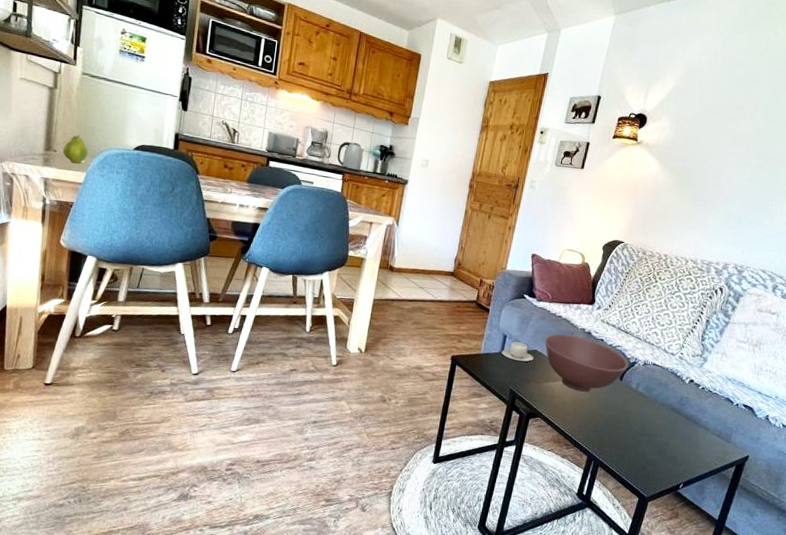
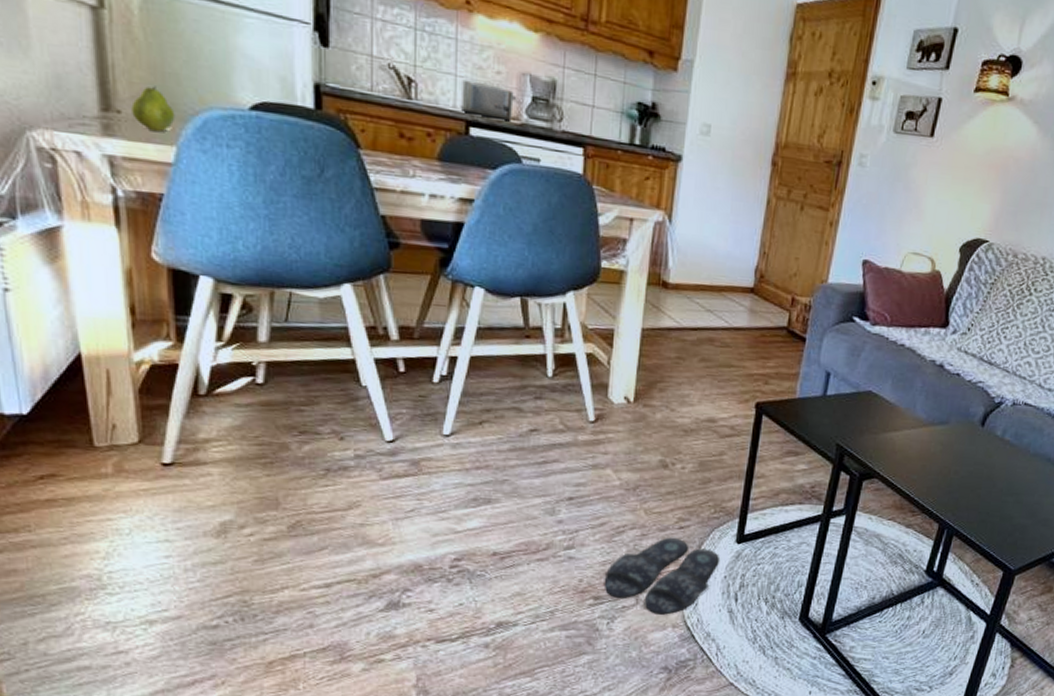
slippers: none [334,455,420,517] -> present [604,537,719,615]
kettle: present [337,141,365,173] -> none [573,96,614,145]
teacup: present [502,342,534,362] -> none [824,381,869,408]
bowl: present [545,333,629,392] -> none [882,367,993,443]

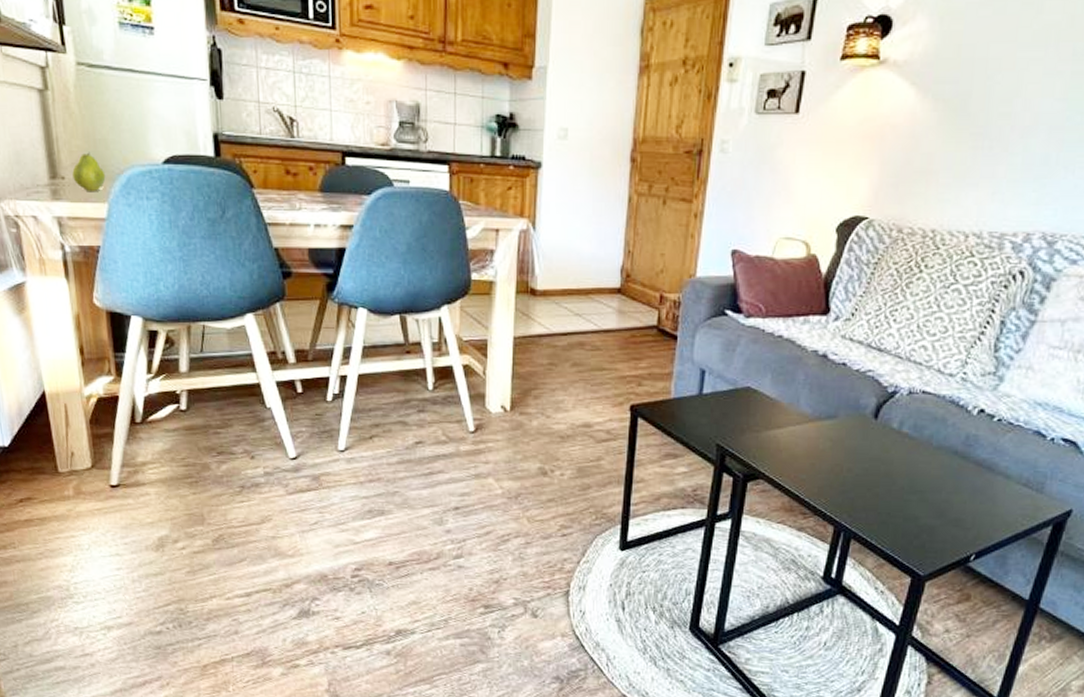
toaster: present [460,79,517,123] -> none [336,113,386,149]
slippers: present [604,537,719,615] -> none [493,545,603,624]

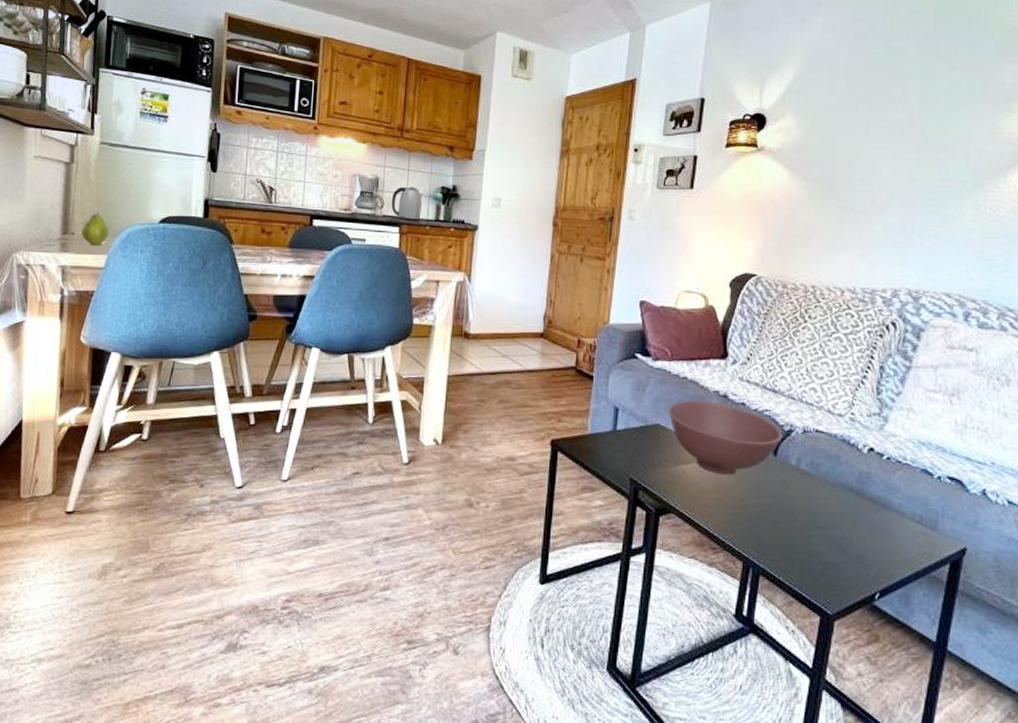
kettle: none [437,115,475,159] -> present [391,186,423,222]
bowl: none [761,360,886,440] -> present [669,400,782,475]

